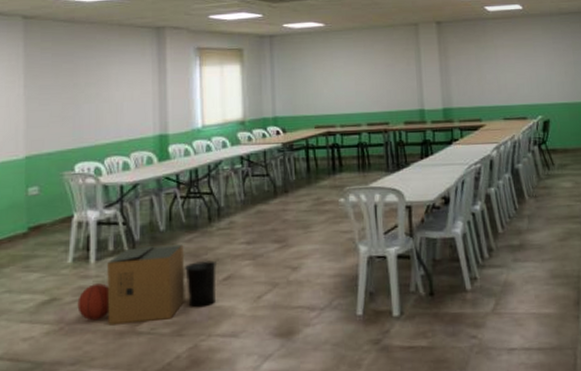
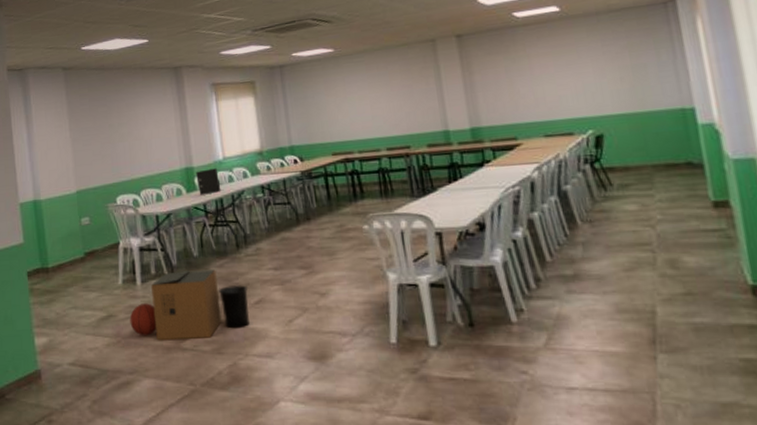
binder: none [171,136,197,165] -> present [196,168,221,195]

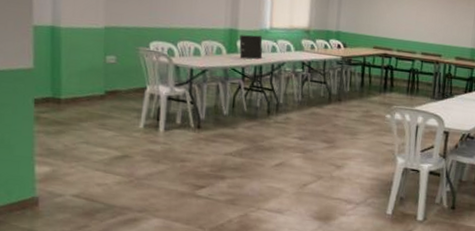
basketball: present [130,303,157,336] -> none [146,149,175,180]
box: present [151,269,222,341] -> none [172,124,243,190]
waste bin: present [219,285,250,329] -> none [243,146,272,185]

